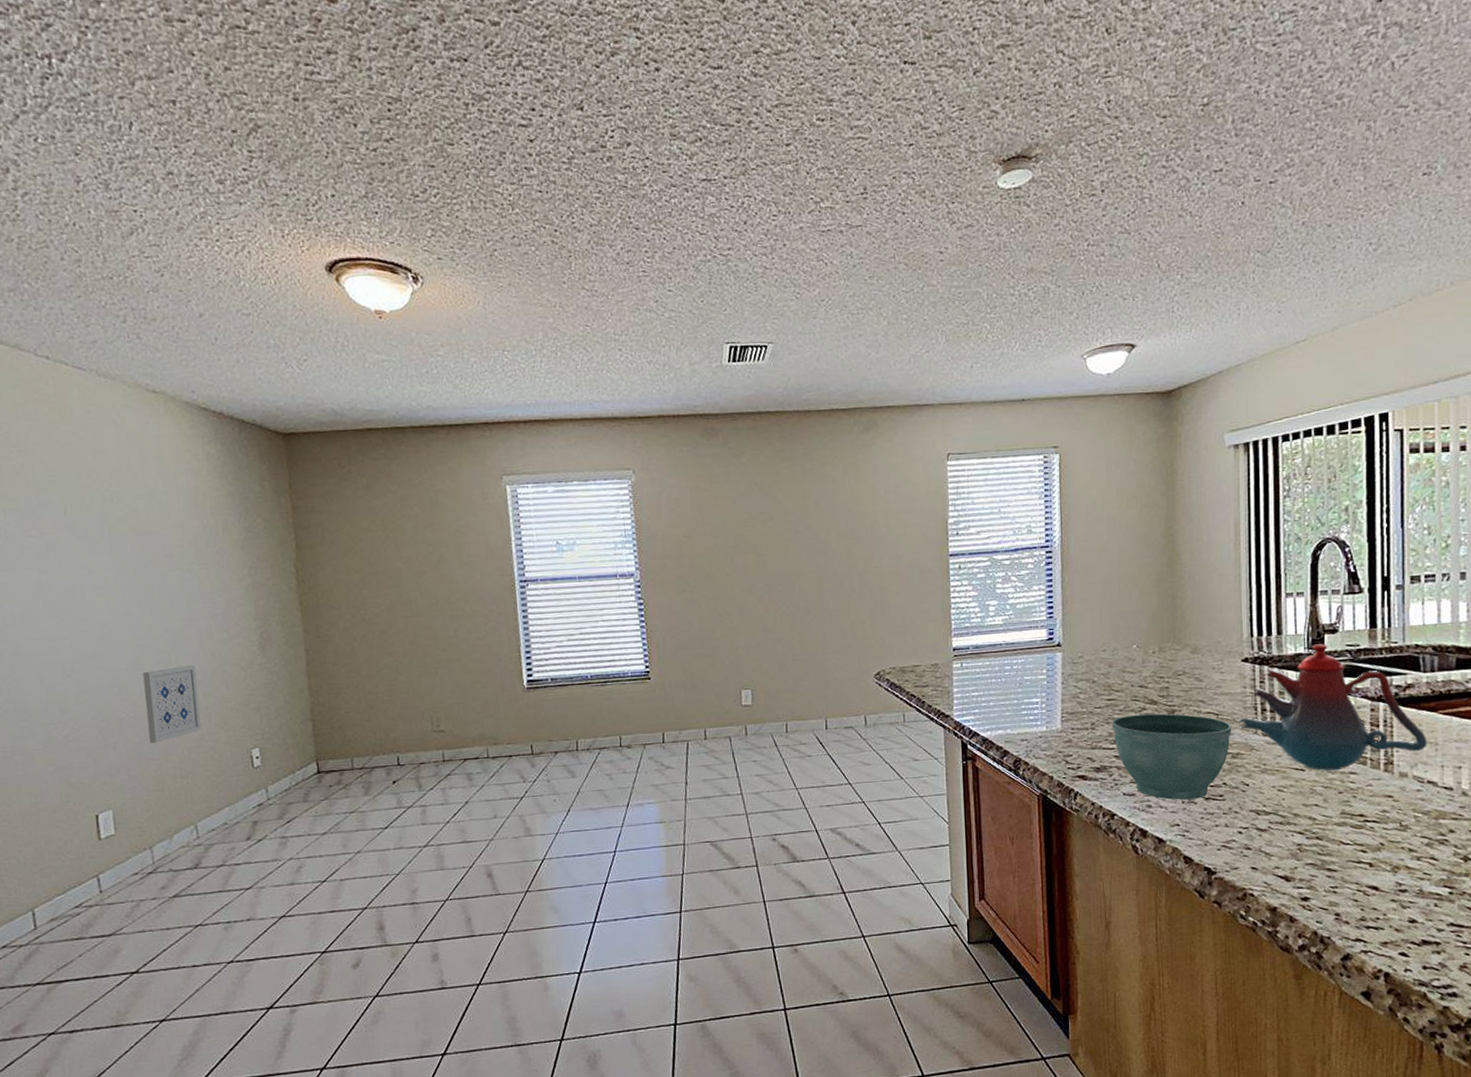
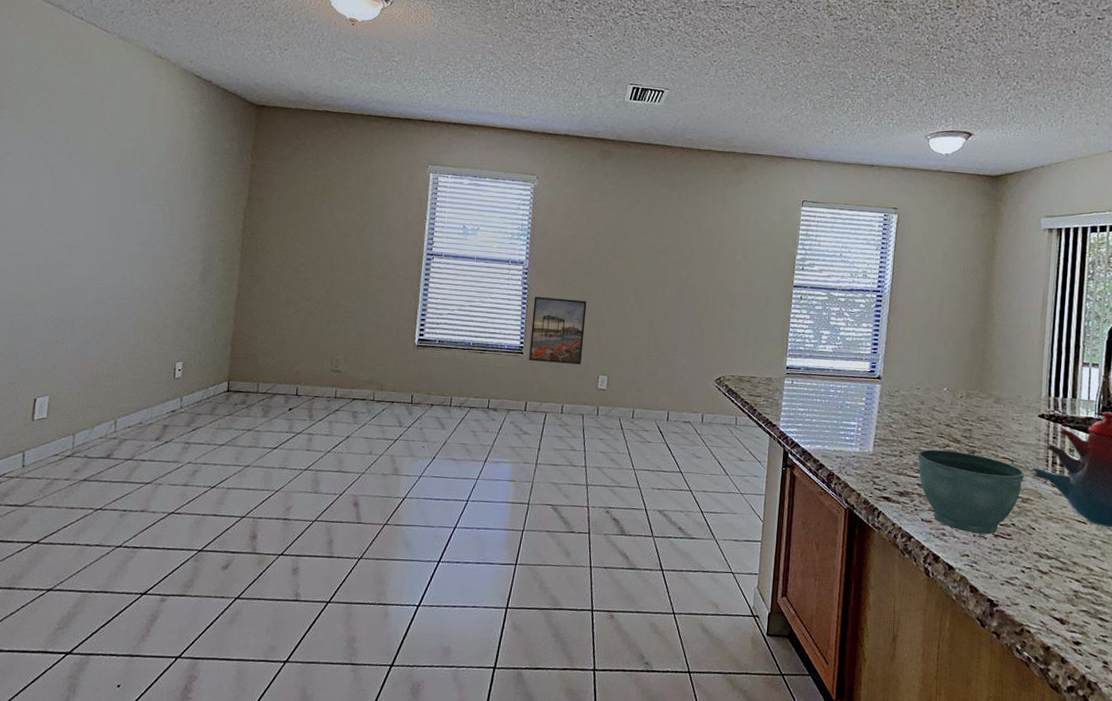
wall art: present [142,665,202,743] -> none [93,283,145,345]
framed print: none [652,608,719,686] -> present [529,296,587,365]

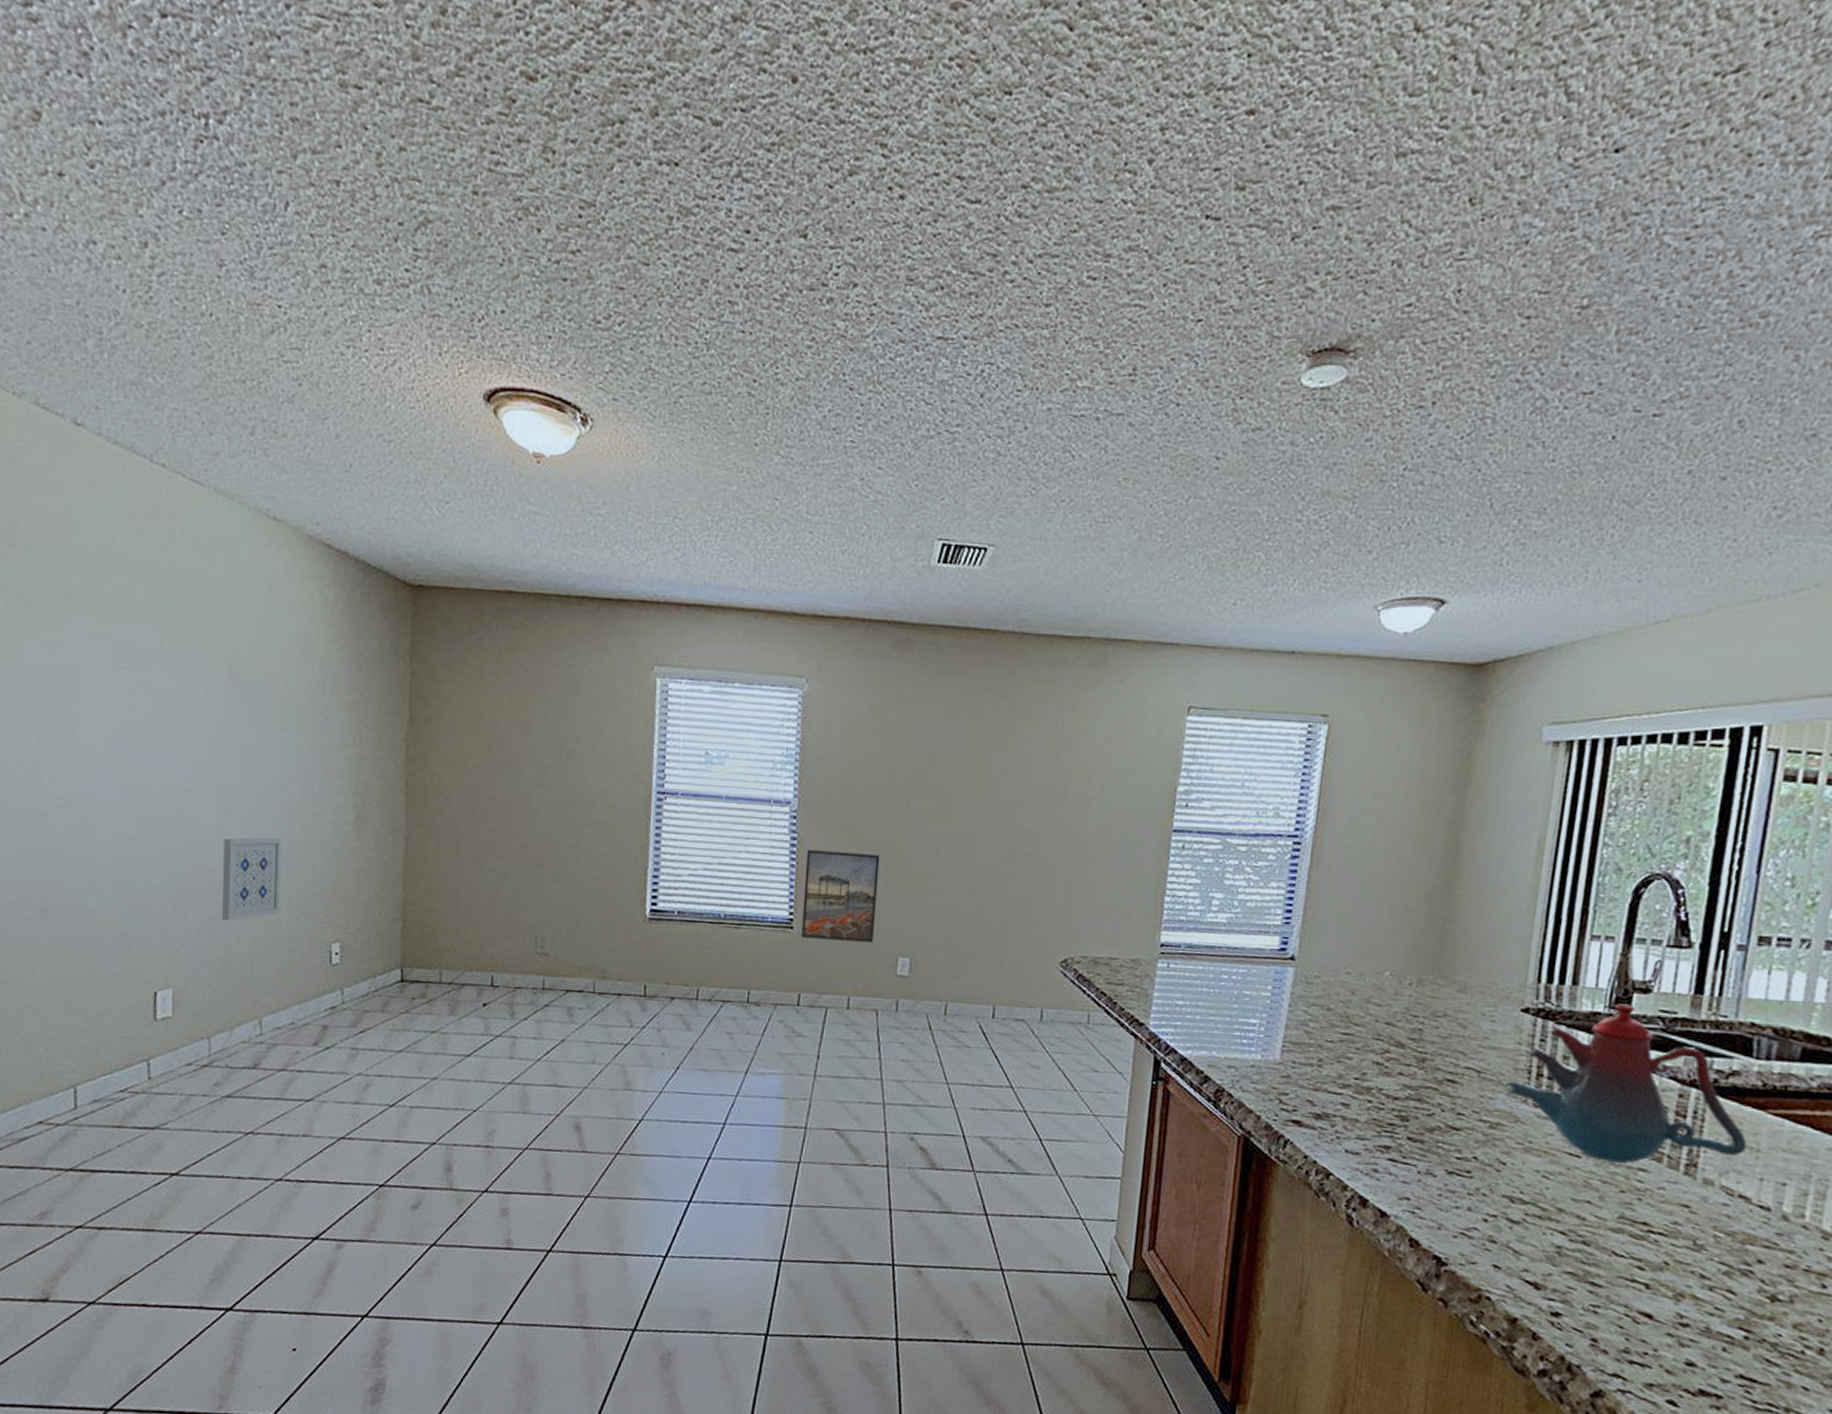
wall art: none [93,283,145,345] -> present [221,837,281,921]
flower pot: present [918,449,1025,535] -> none [1343,1056,1496,1171]

